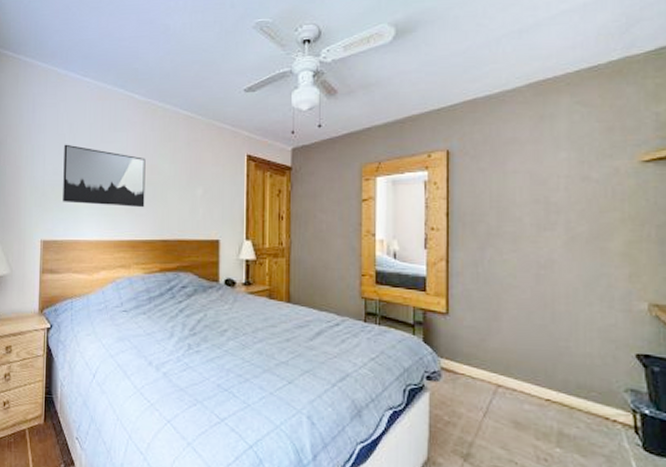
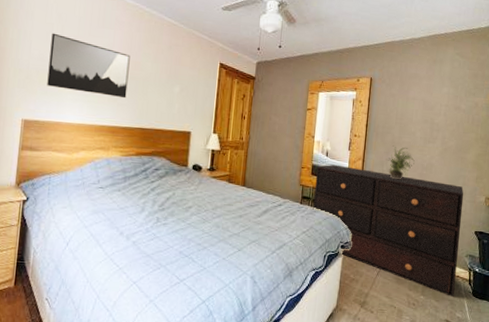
dresser: none [382,268,612,451] -> present [313,164,464,297]
potted plant: none [481,237,525,285] -> present [386,144,415,180]

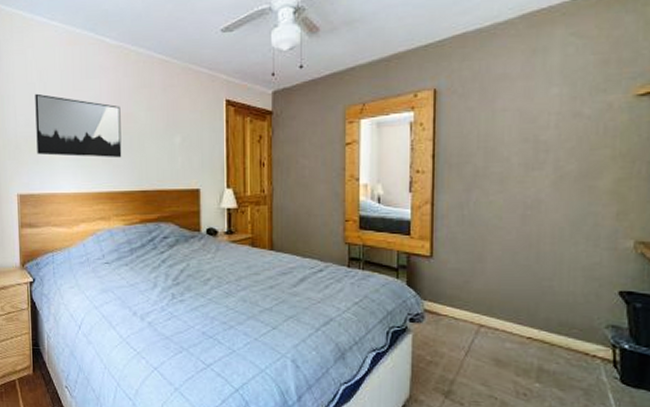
dresser: present [313,164,464,297] -> none [365,213,597,384]
potted plant: present [386,144,415,180] -> none [467,178,512,226]

